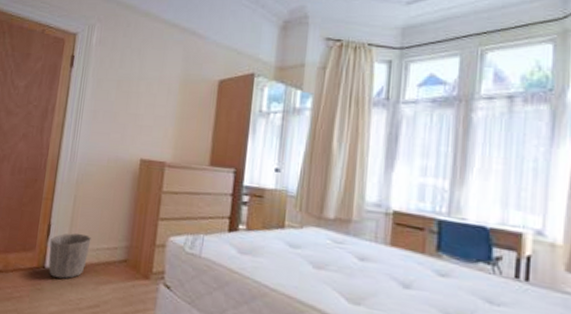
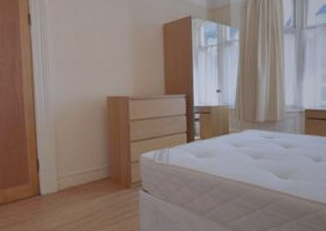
waste basket: present [48,233,91,279] -> none [41,164,77,200]

